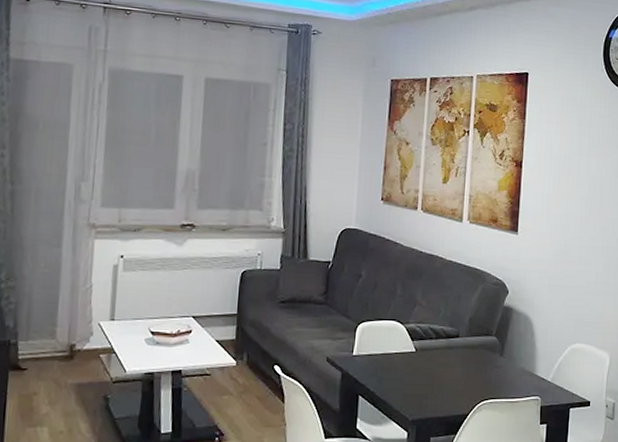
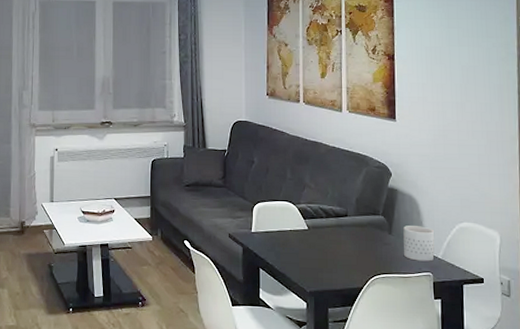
mug: none [513,347,547,385] -> present [403,225,435,262]

